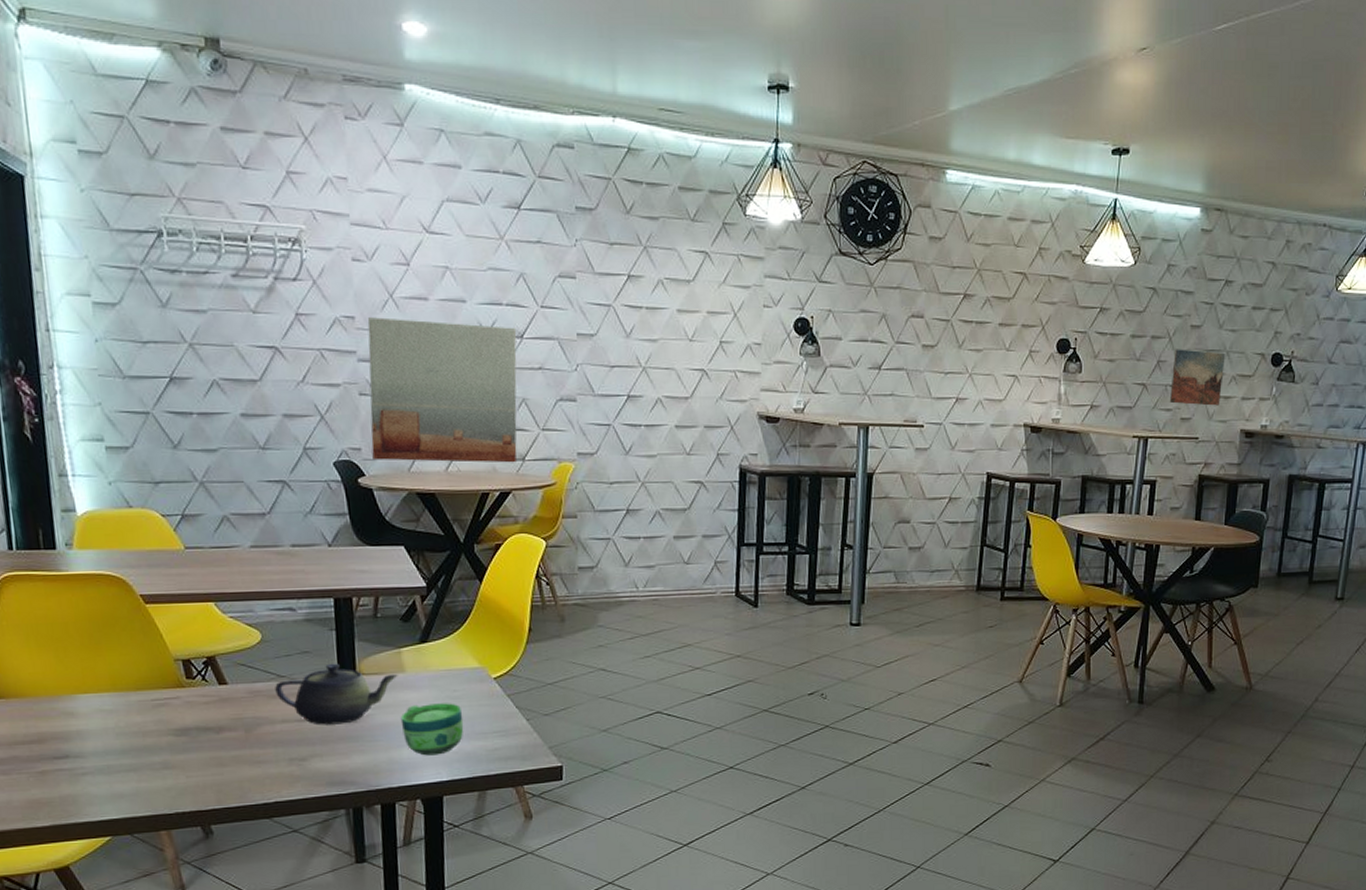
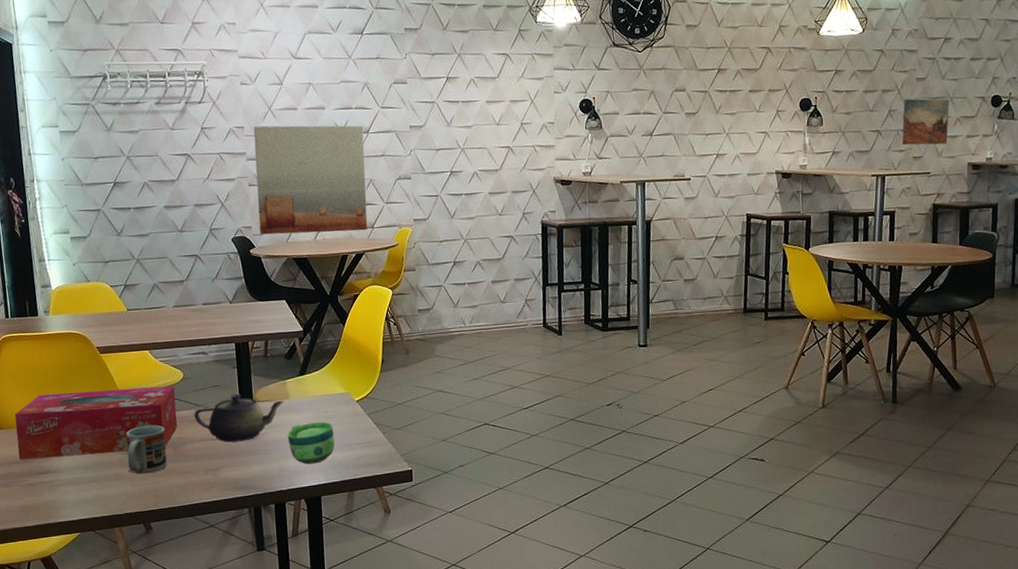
tissue box: none [19,649,252,740] -> present [14,385,178,460]
cup: none [178,699,236,763] -> present [125,425,167,474]

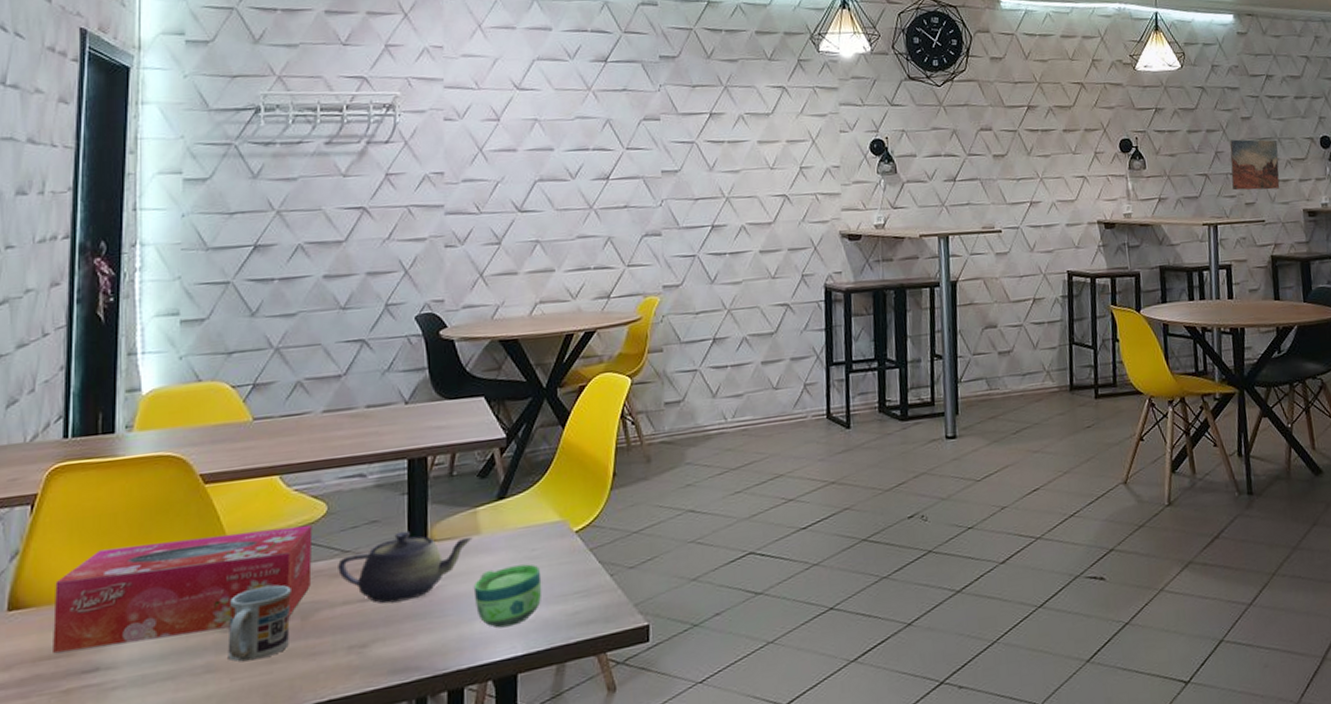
wall art: present [253,125,368,235] -> none [455,170,603,311]

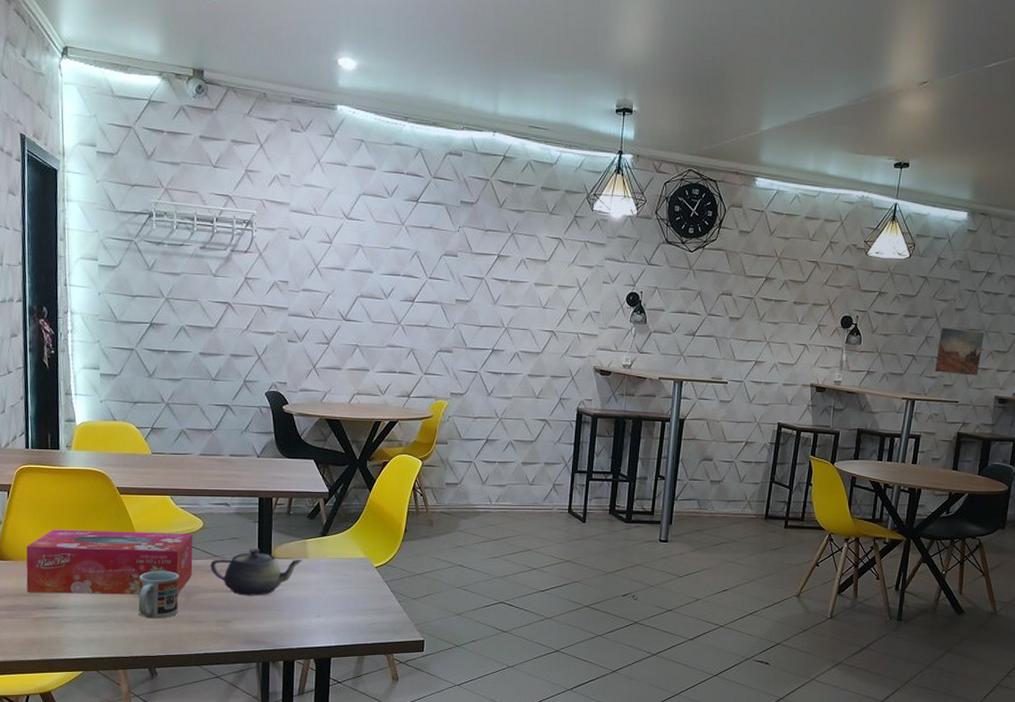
cup: present [473,564,542,629] -> none [302,584,350,625]

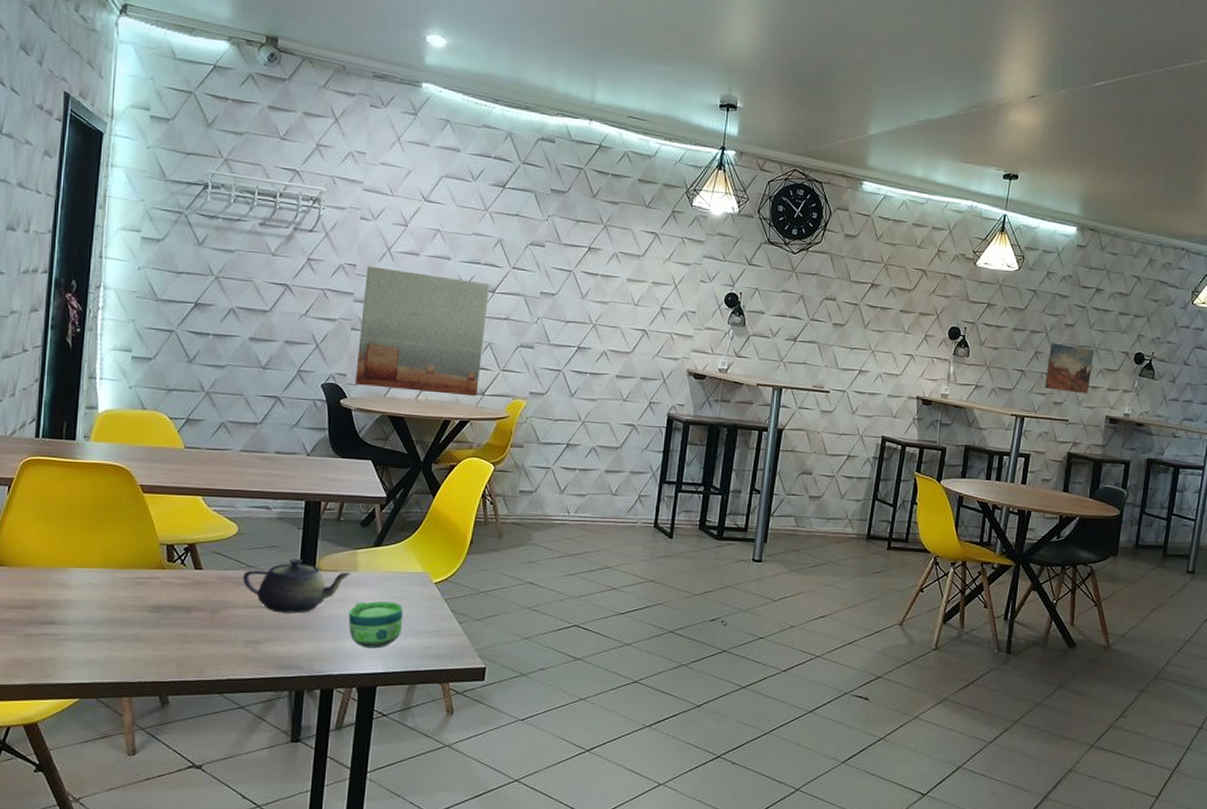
tissue box: present [26,529,193,595] -> none [20,531,225,609]
cup: present [138,571,179,619] -> none [152,582,205,638]
wall art: none [294,282,410,399] -> present [355,266,490,397]
cup: none [302,584,350,625] -> present [348,601,404,649]

